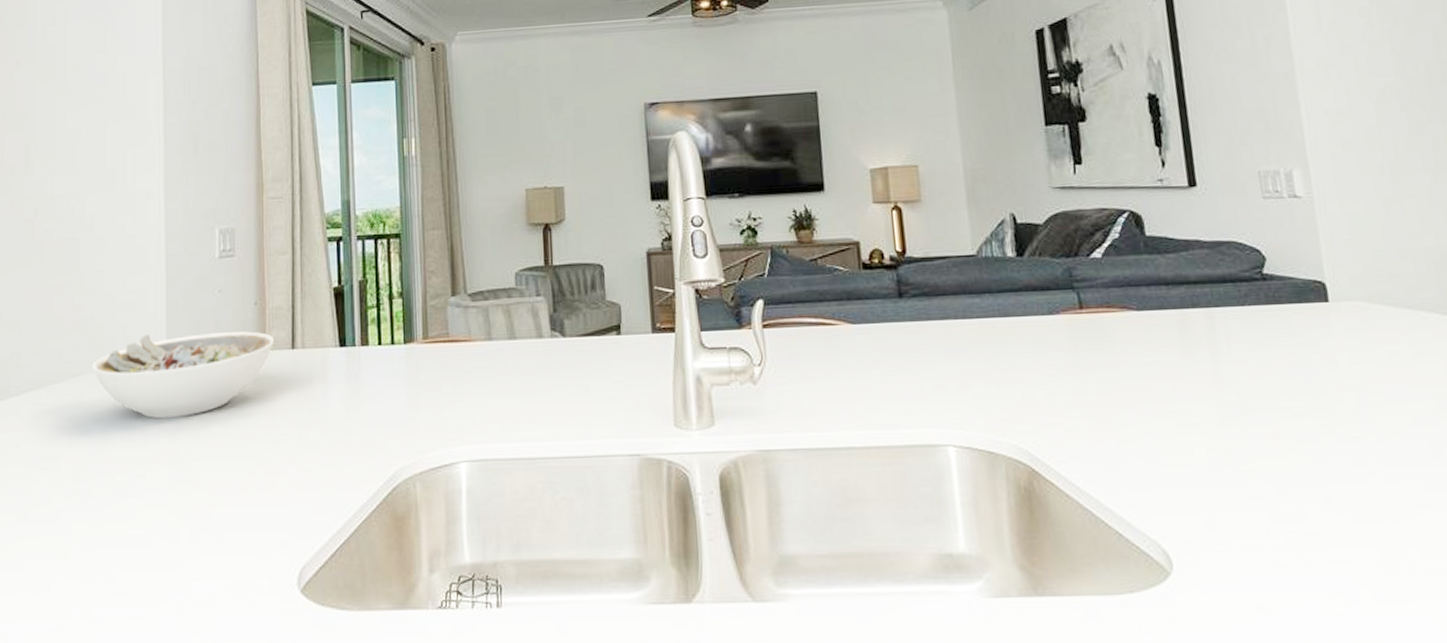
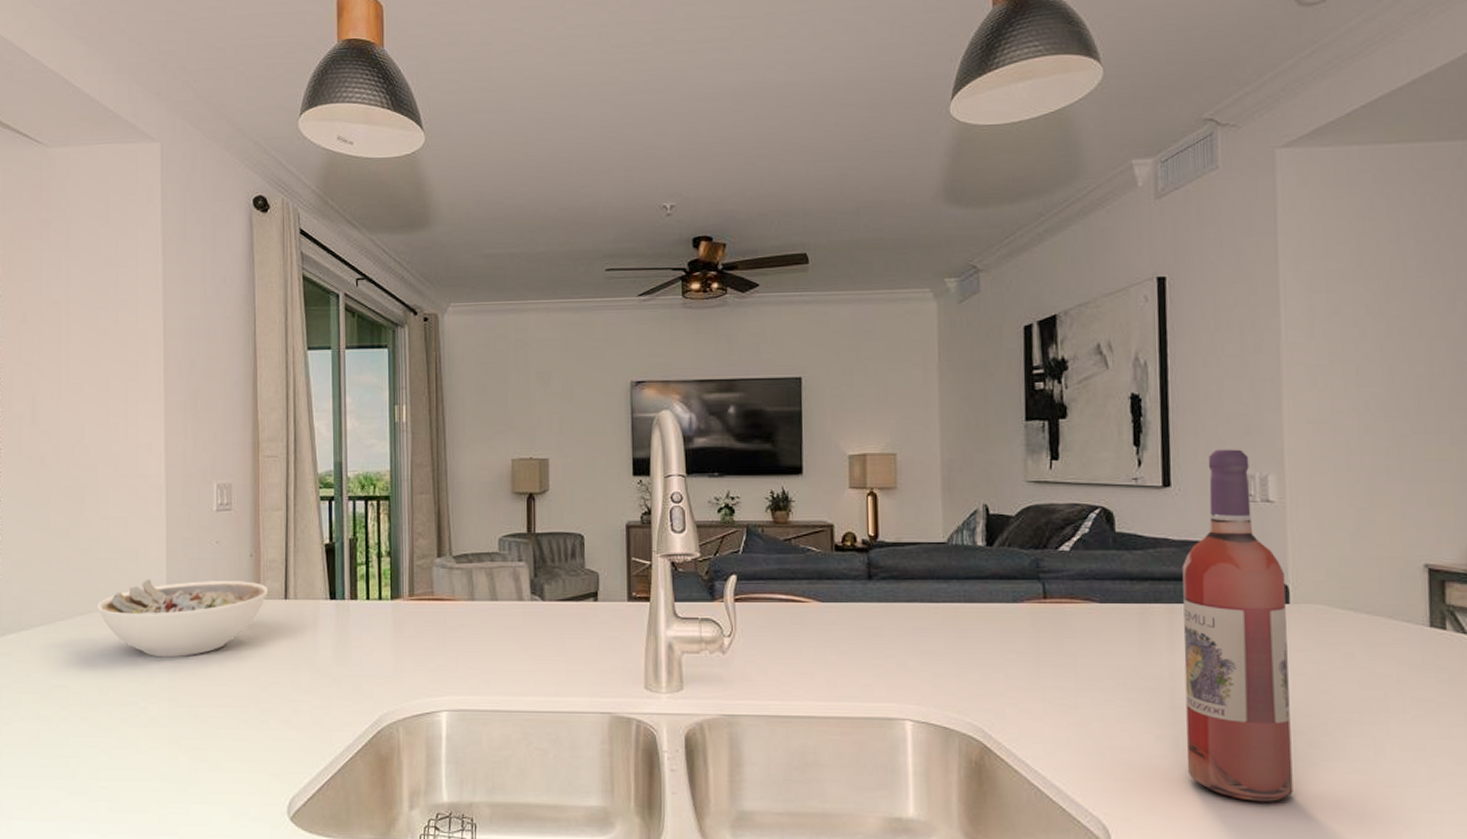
wine bottle: none [1216,145,1355,515] -> present [1182,449,1293,802]

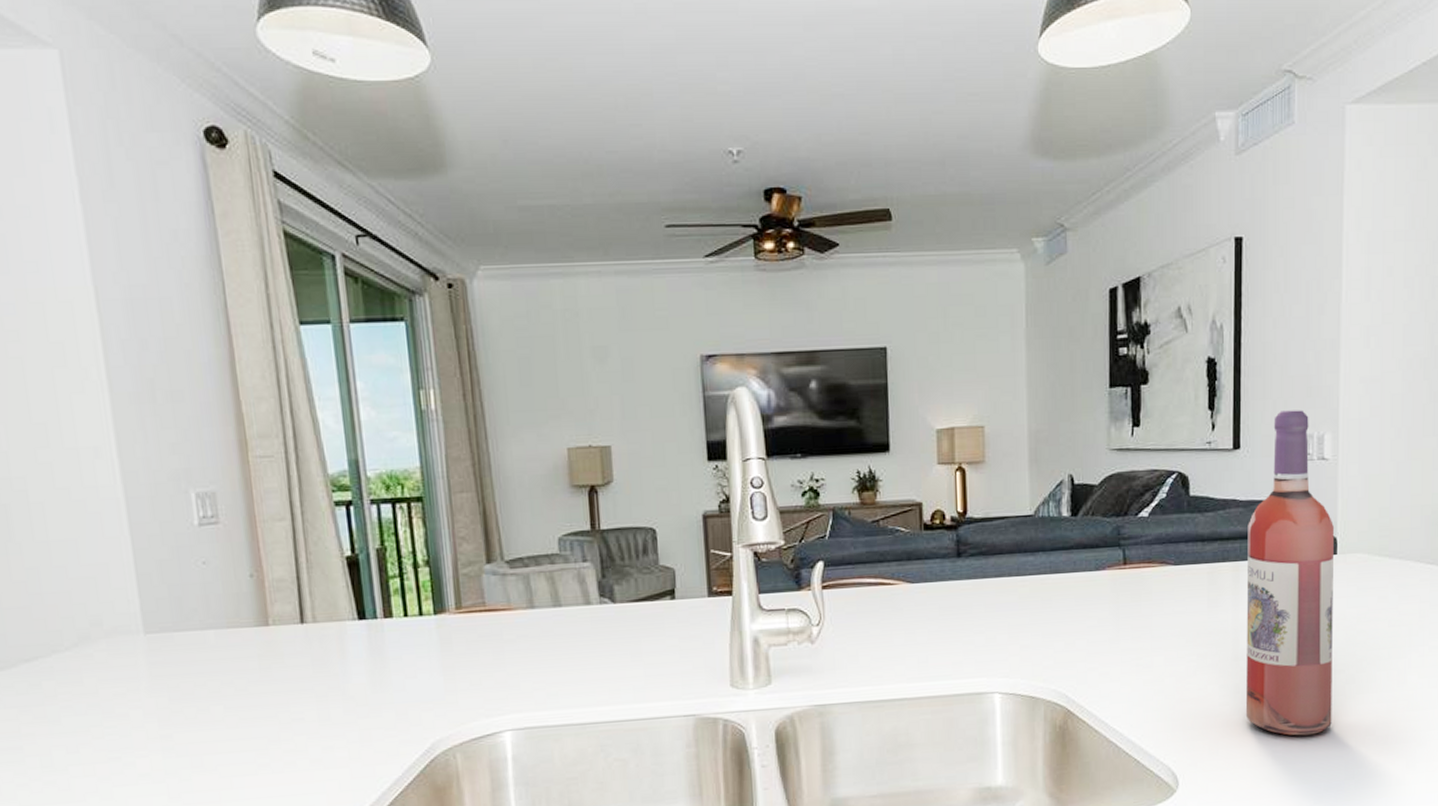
bowl: present [98,578,269,657] -> none [49,606,279,703]

